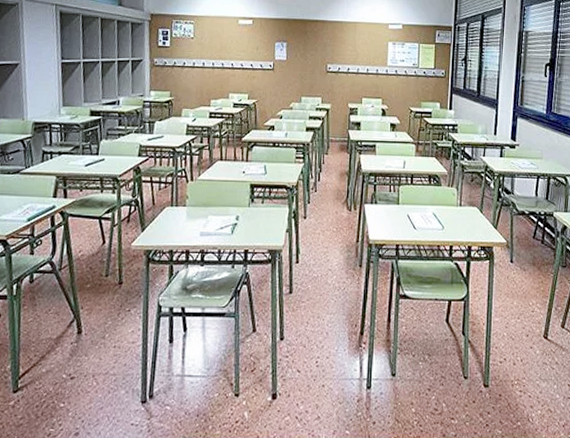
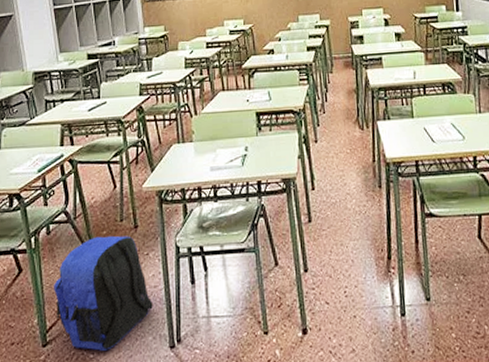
backpack: none [30,289,129,401] -> present [54,235,153,351]

